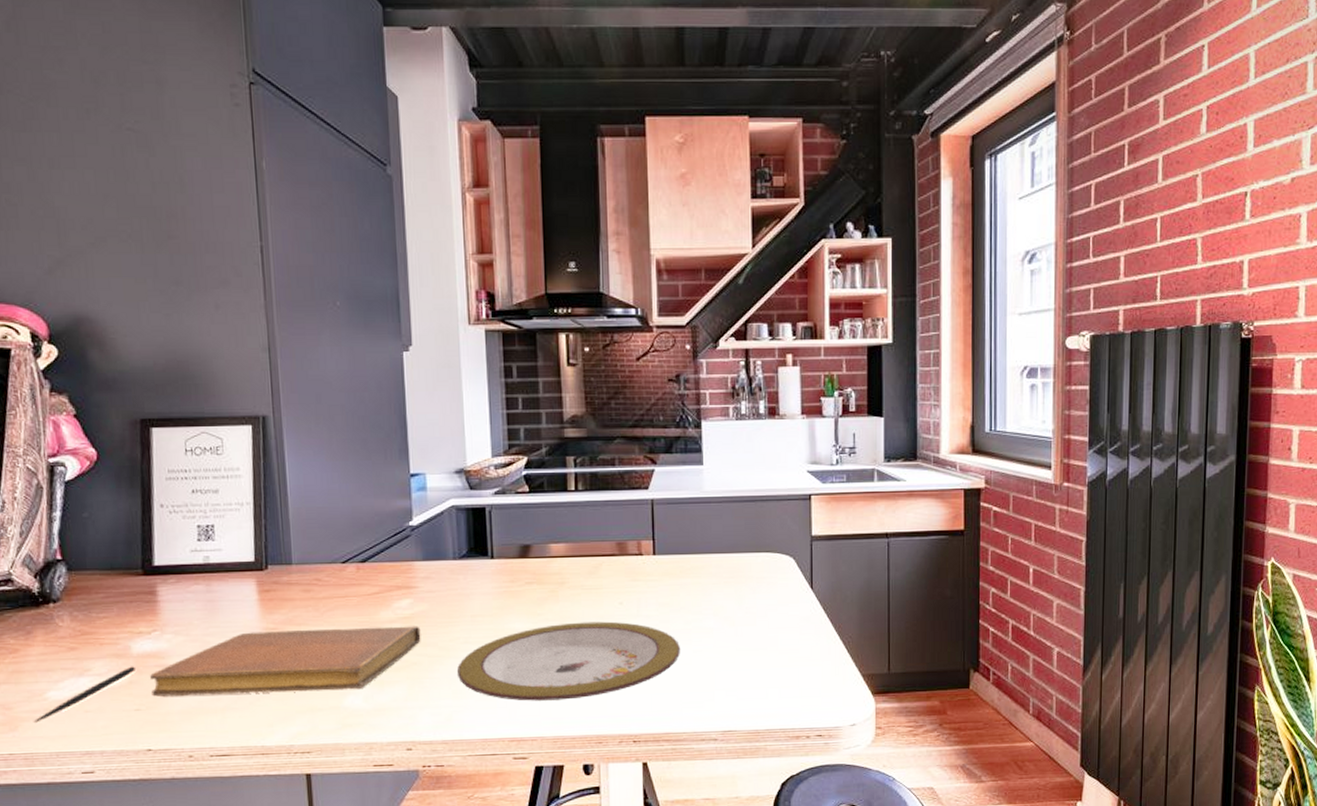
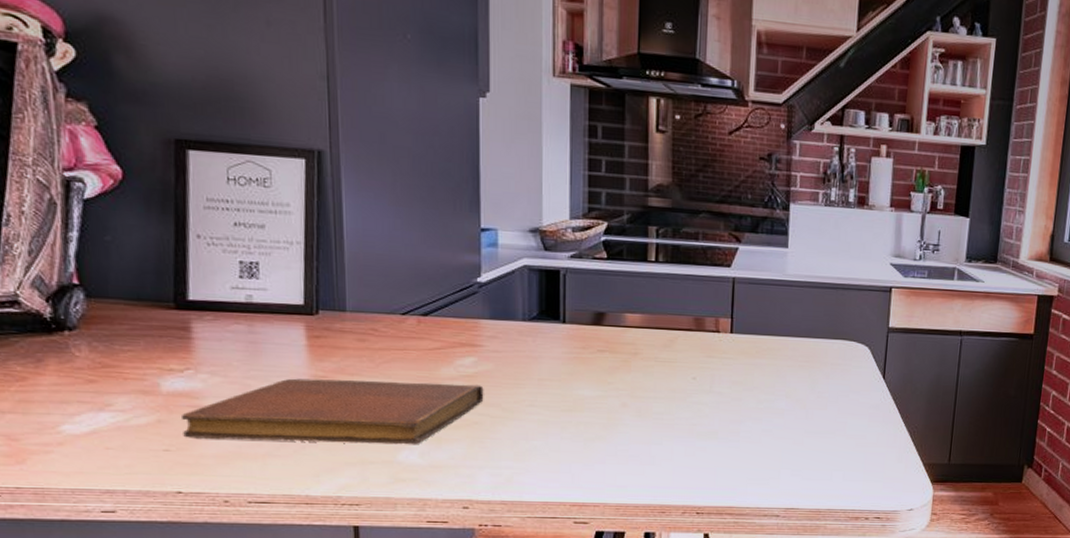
pen: present [33,666,135,723] -> none [44,404,165,457]
plate: present [456,621,680,701] -> none [520,393,750,469]

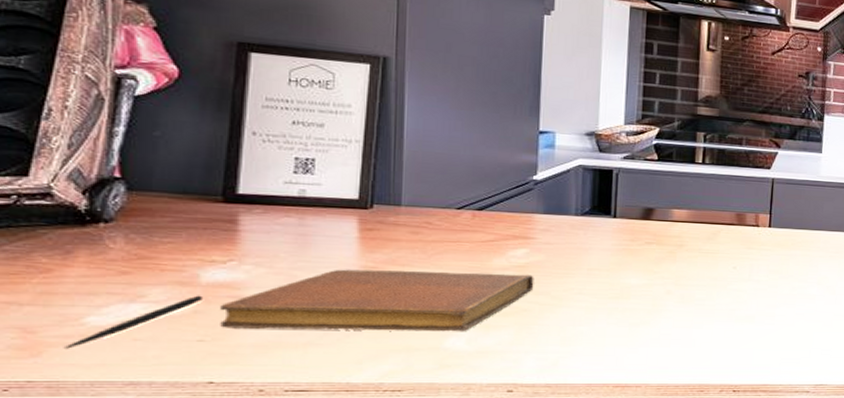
pen: none [44,404,165,457] -> present [63,295,202,349]

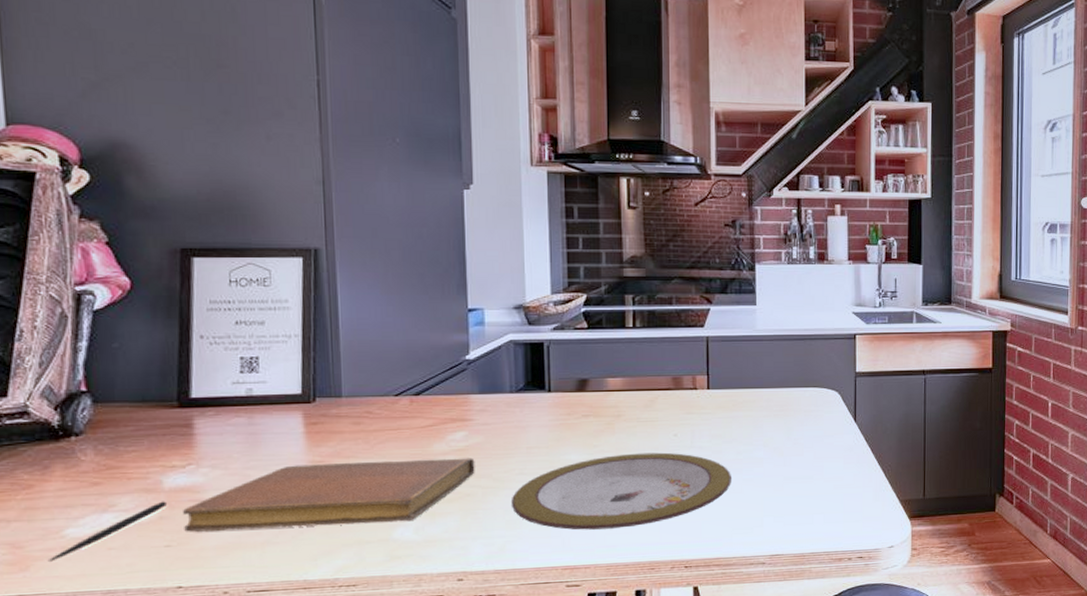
plate: none [567,282,785,351] -> present [511,452,731,530]

